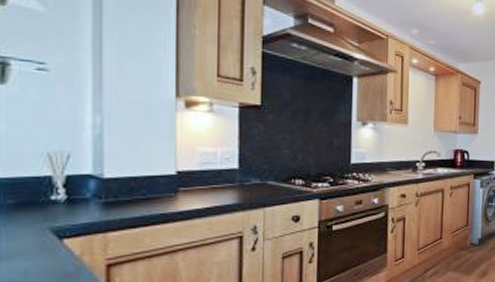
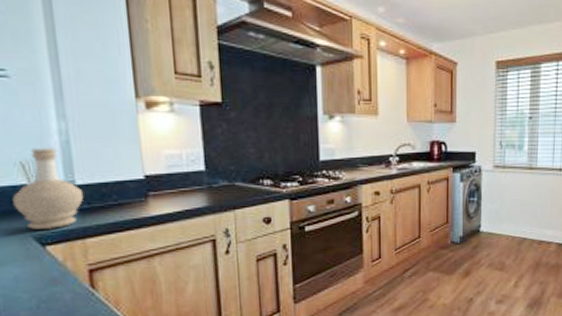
bottle: none [34,140,111,222] -> present [12,148,84,229]

